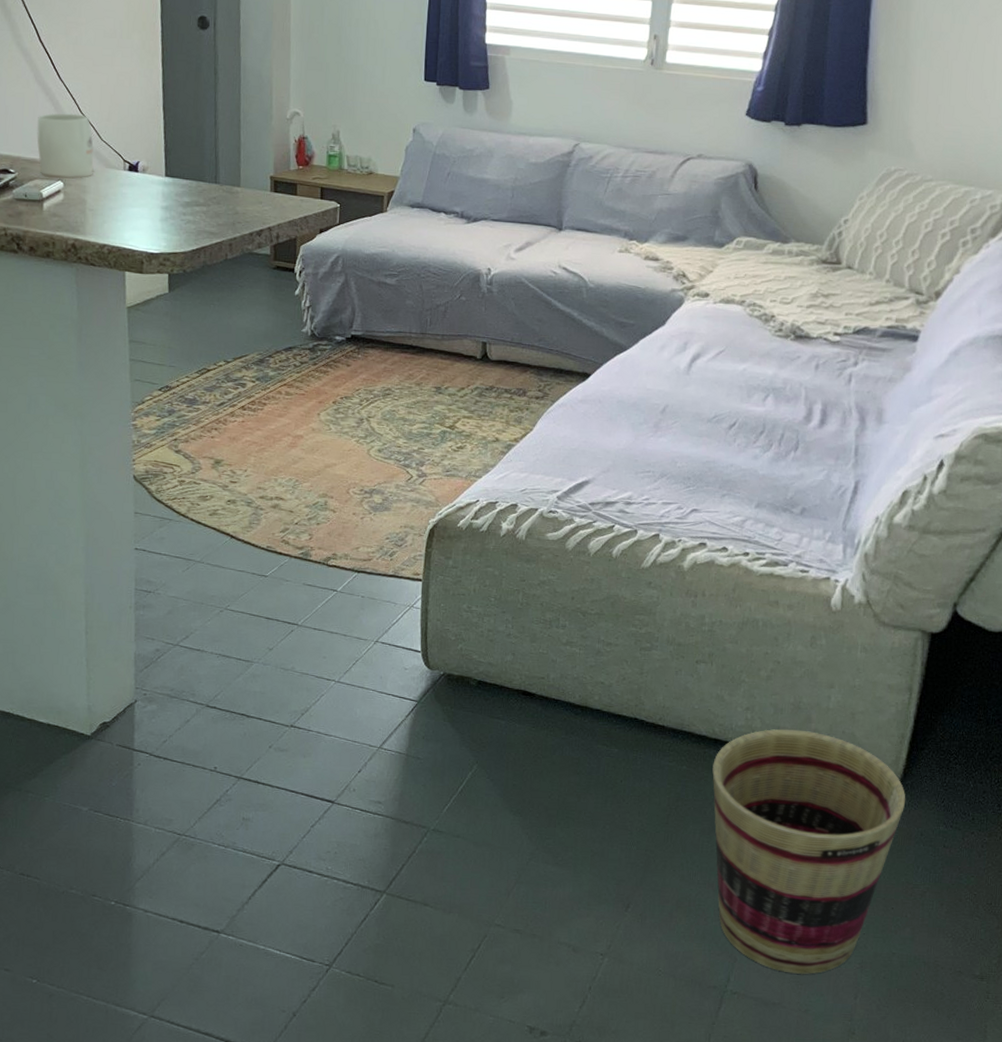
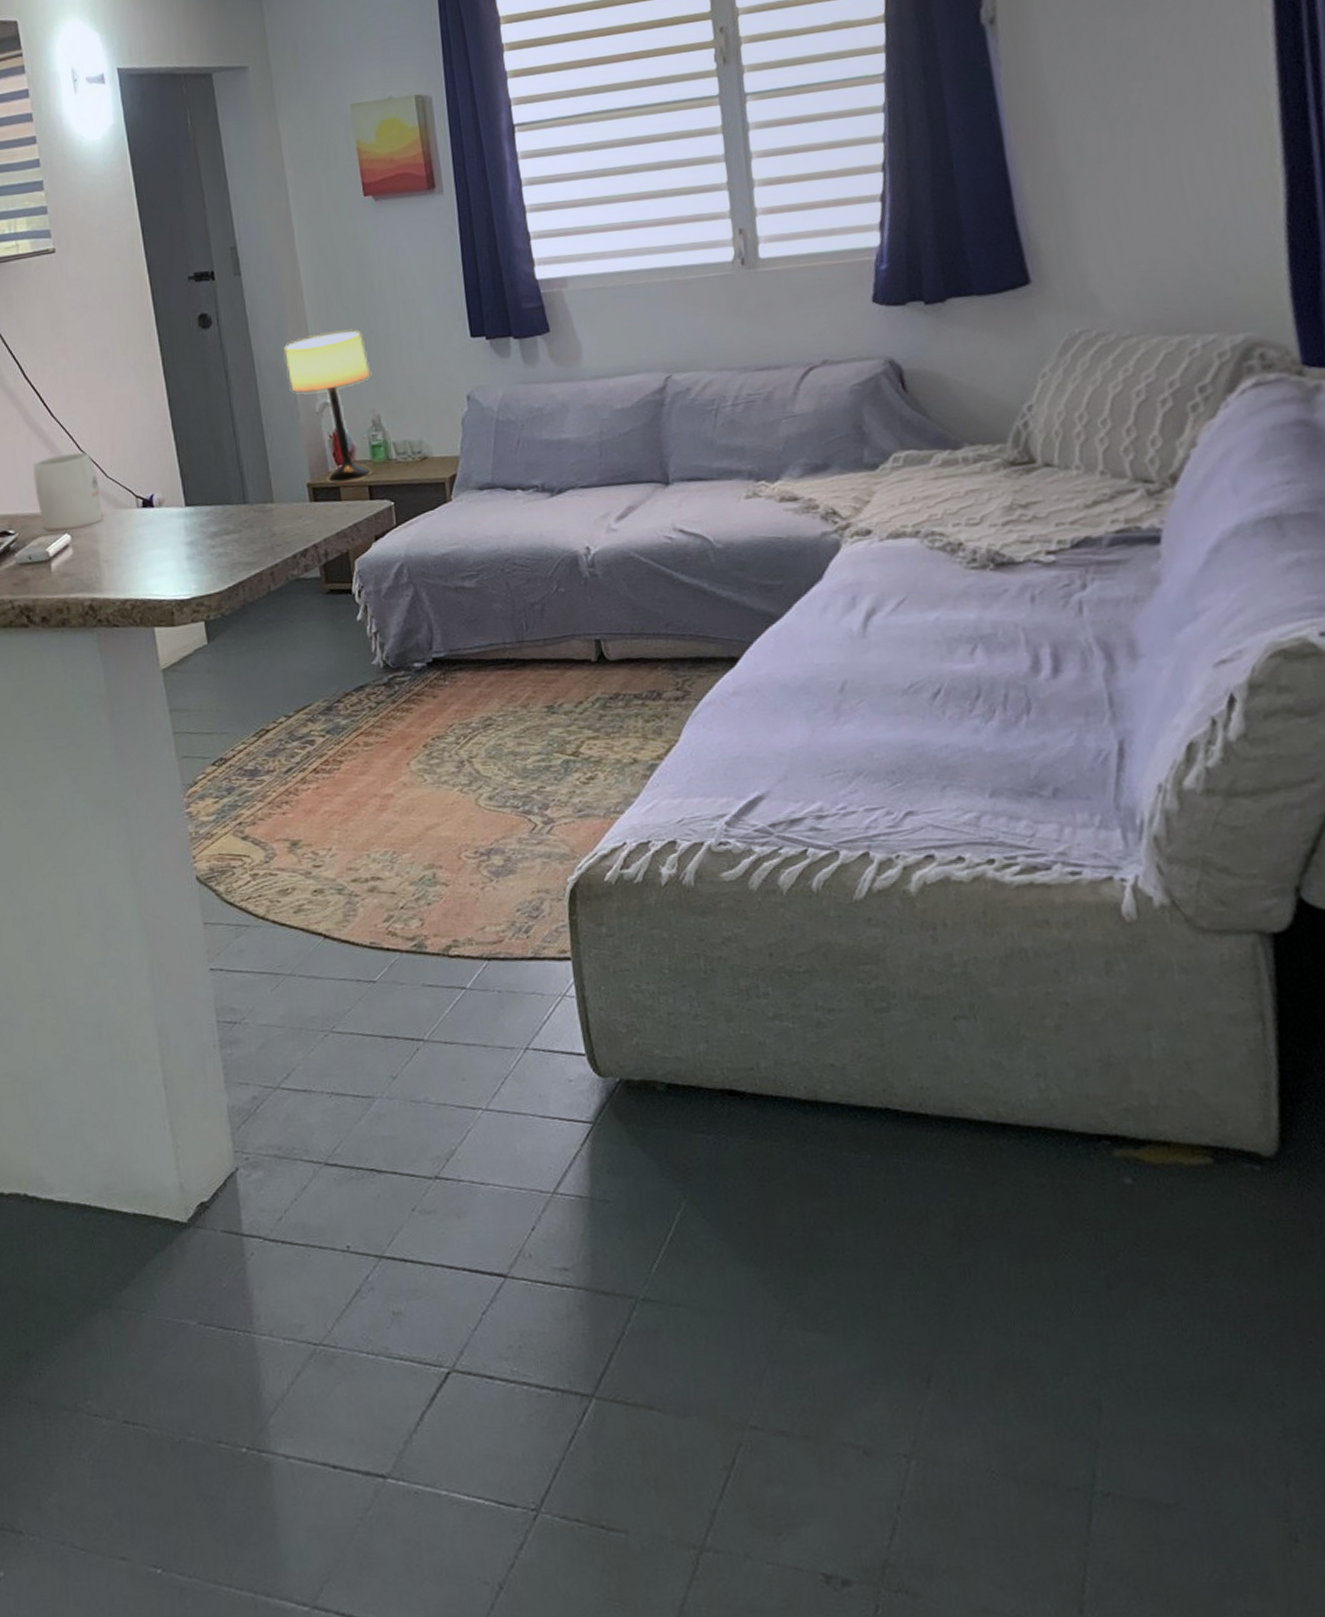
table lamp: none [268,54,337,181] -> present [284,331,371,483]
basket: present [712,729,906,974] -> none [1006,1095,1294,1457]

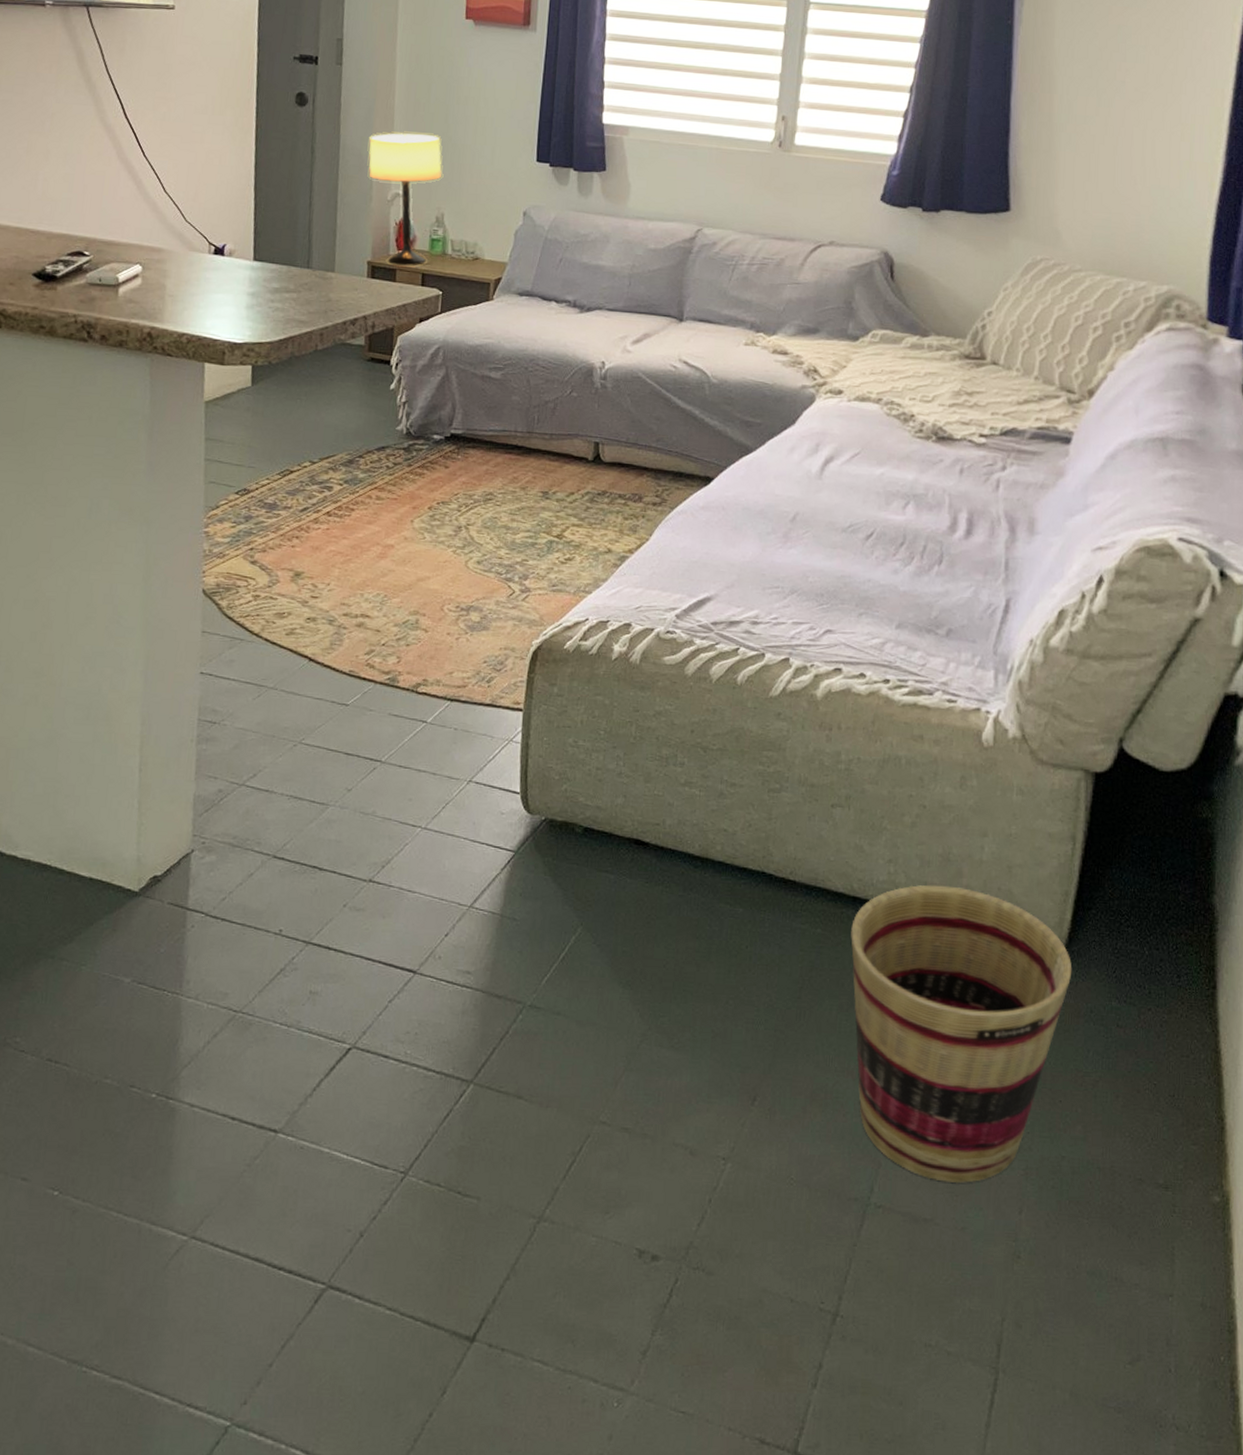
mug: present [32,452,103,533] -> none [116,192,177,263]
basket: none [1006,1095,1294,1457] -> present [851,885,1073,1183]

